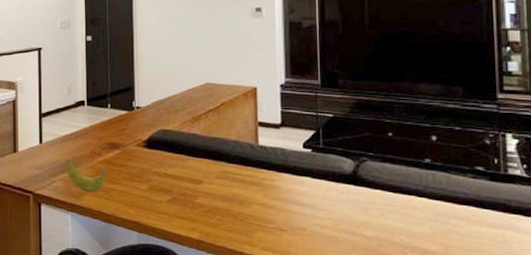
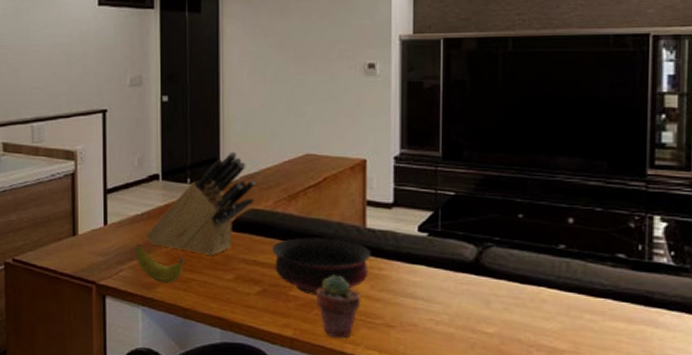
knife block: none [74,81,165,170] -> present [146,151,256,256]
bowl: none [180,153,264,203] -> present [272,237,372,295]
potted succulent: none [217,185,256,241] -> present [315,275,361,338]

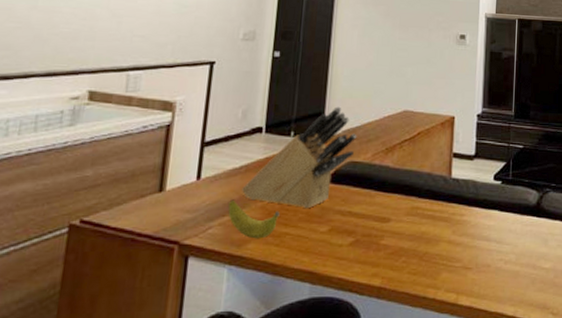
bowl: present [272,237,372,295] -> none [367,187,455,243]
potted succulent: present [315,275,361,338] -> none [404,222,444,284]

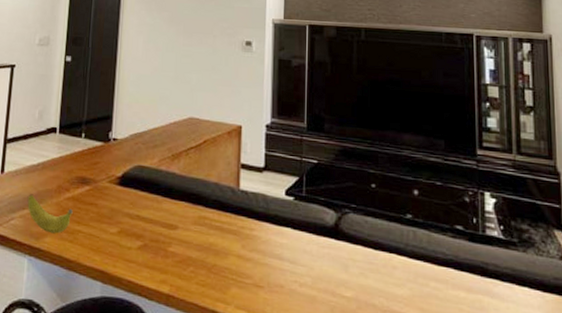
knife block: present [242,106,357,209] -> none [39,110,144,209]

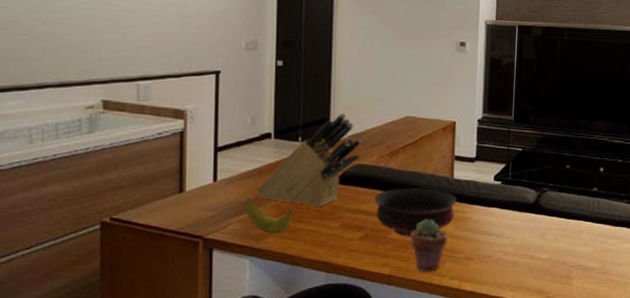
knife block: none [39,110,144,209] -> present [256,113,362,207]
bowl: none [154,195,244,252] -> present [374,188,457,237]
potted succulent: none [192,233,233,297] -> present [410,219,448,272]

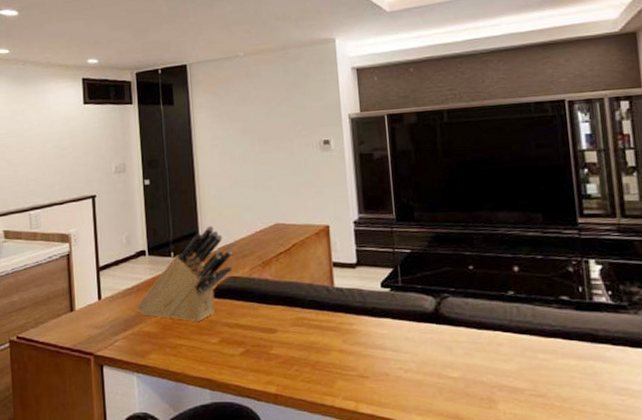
banana: present [245,200,293,234] -> none [128,317,173,350]
bowl: present [374,188,457,237] -> none [251,298,341,352]
potted succulent: present [410,219,448,272] -> none [294,332,336,392]

